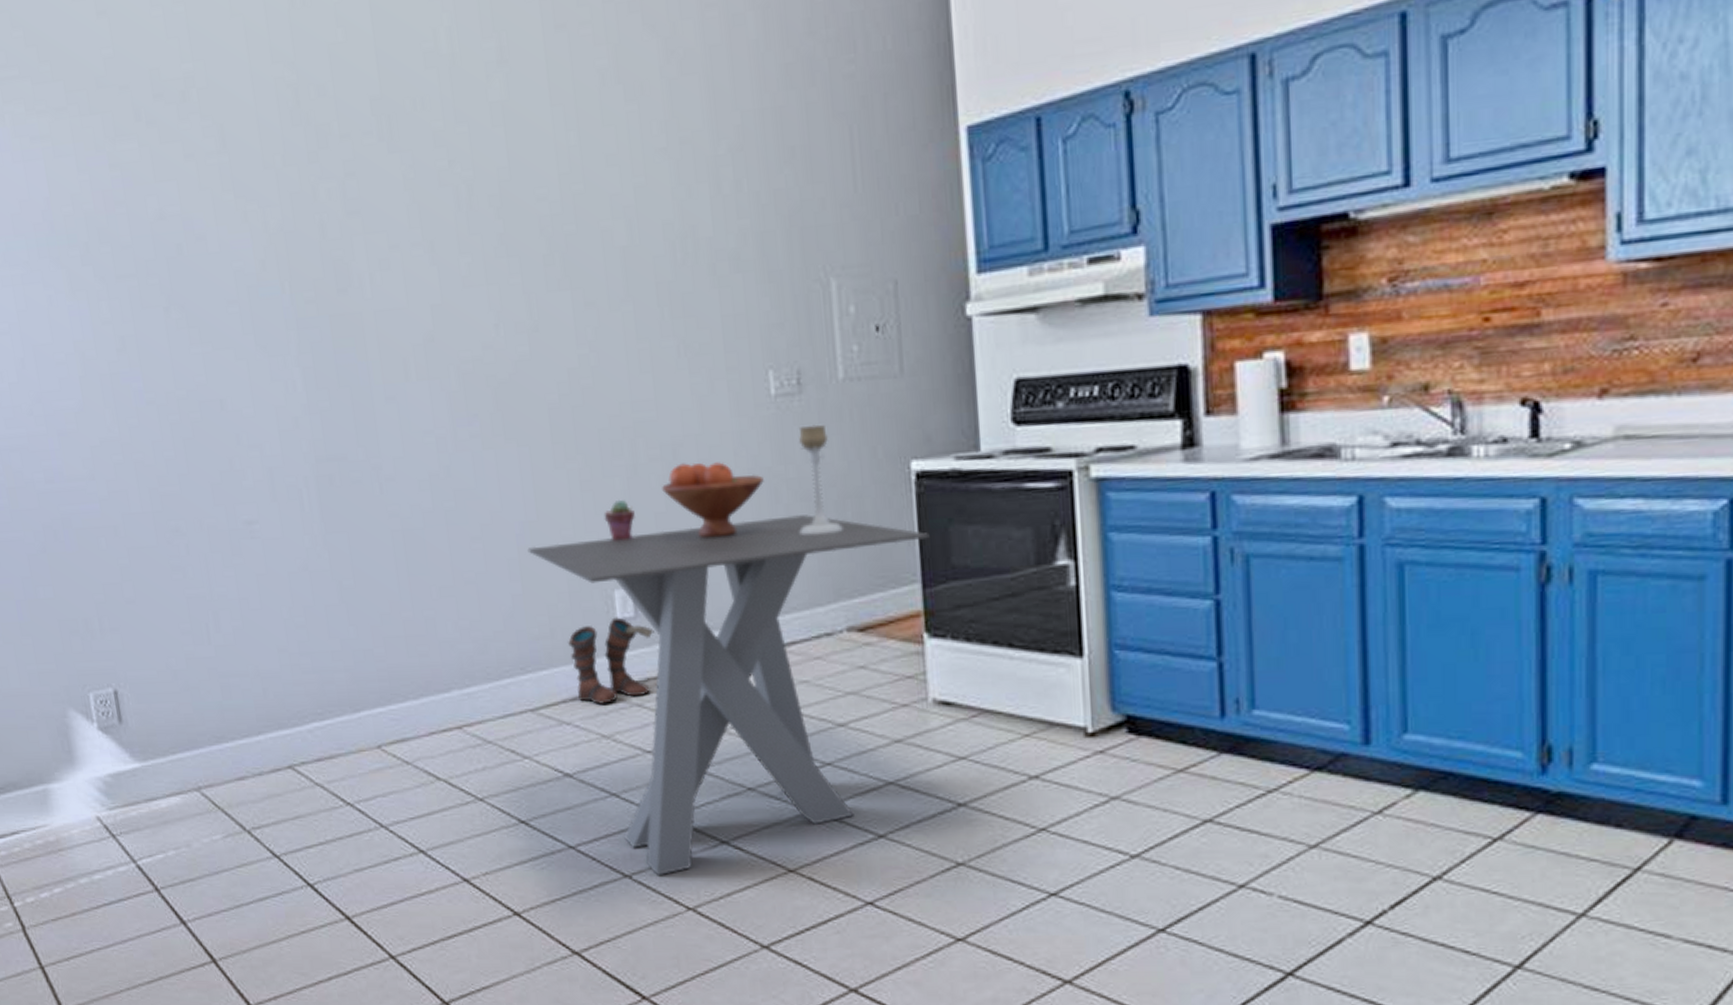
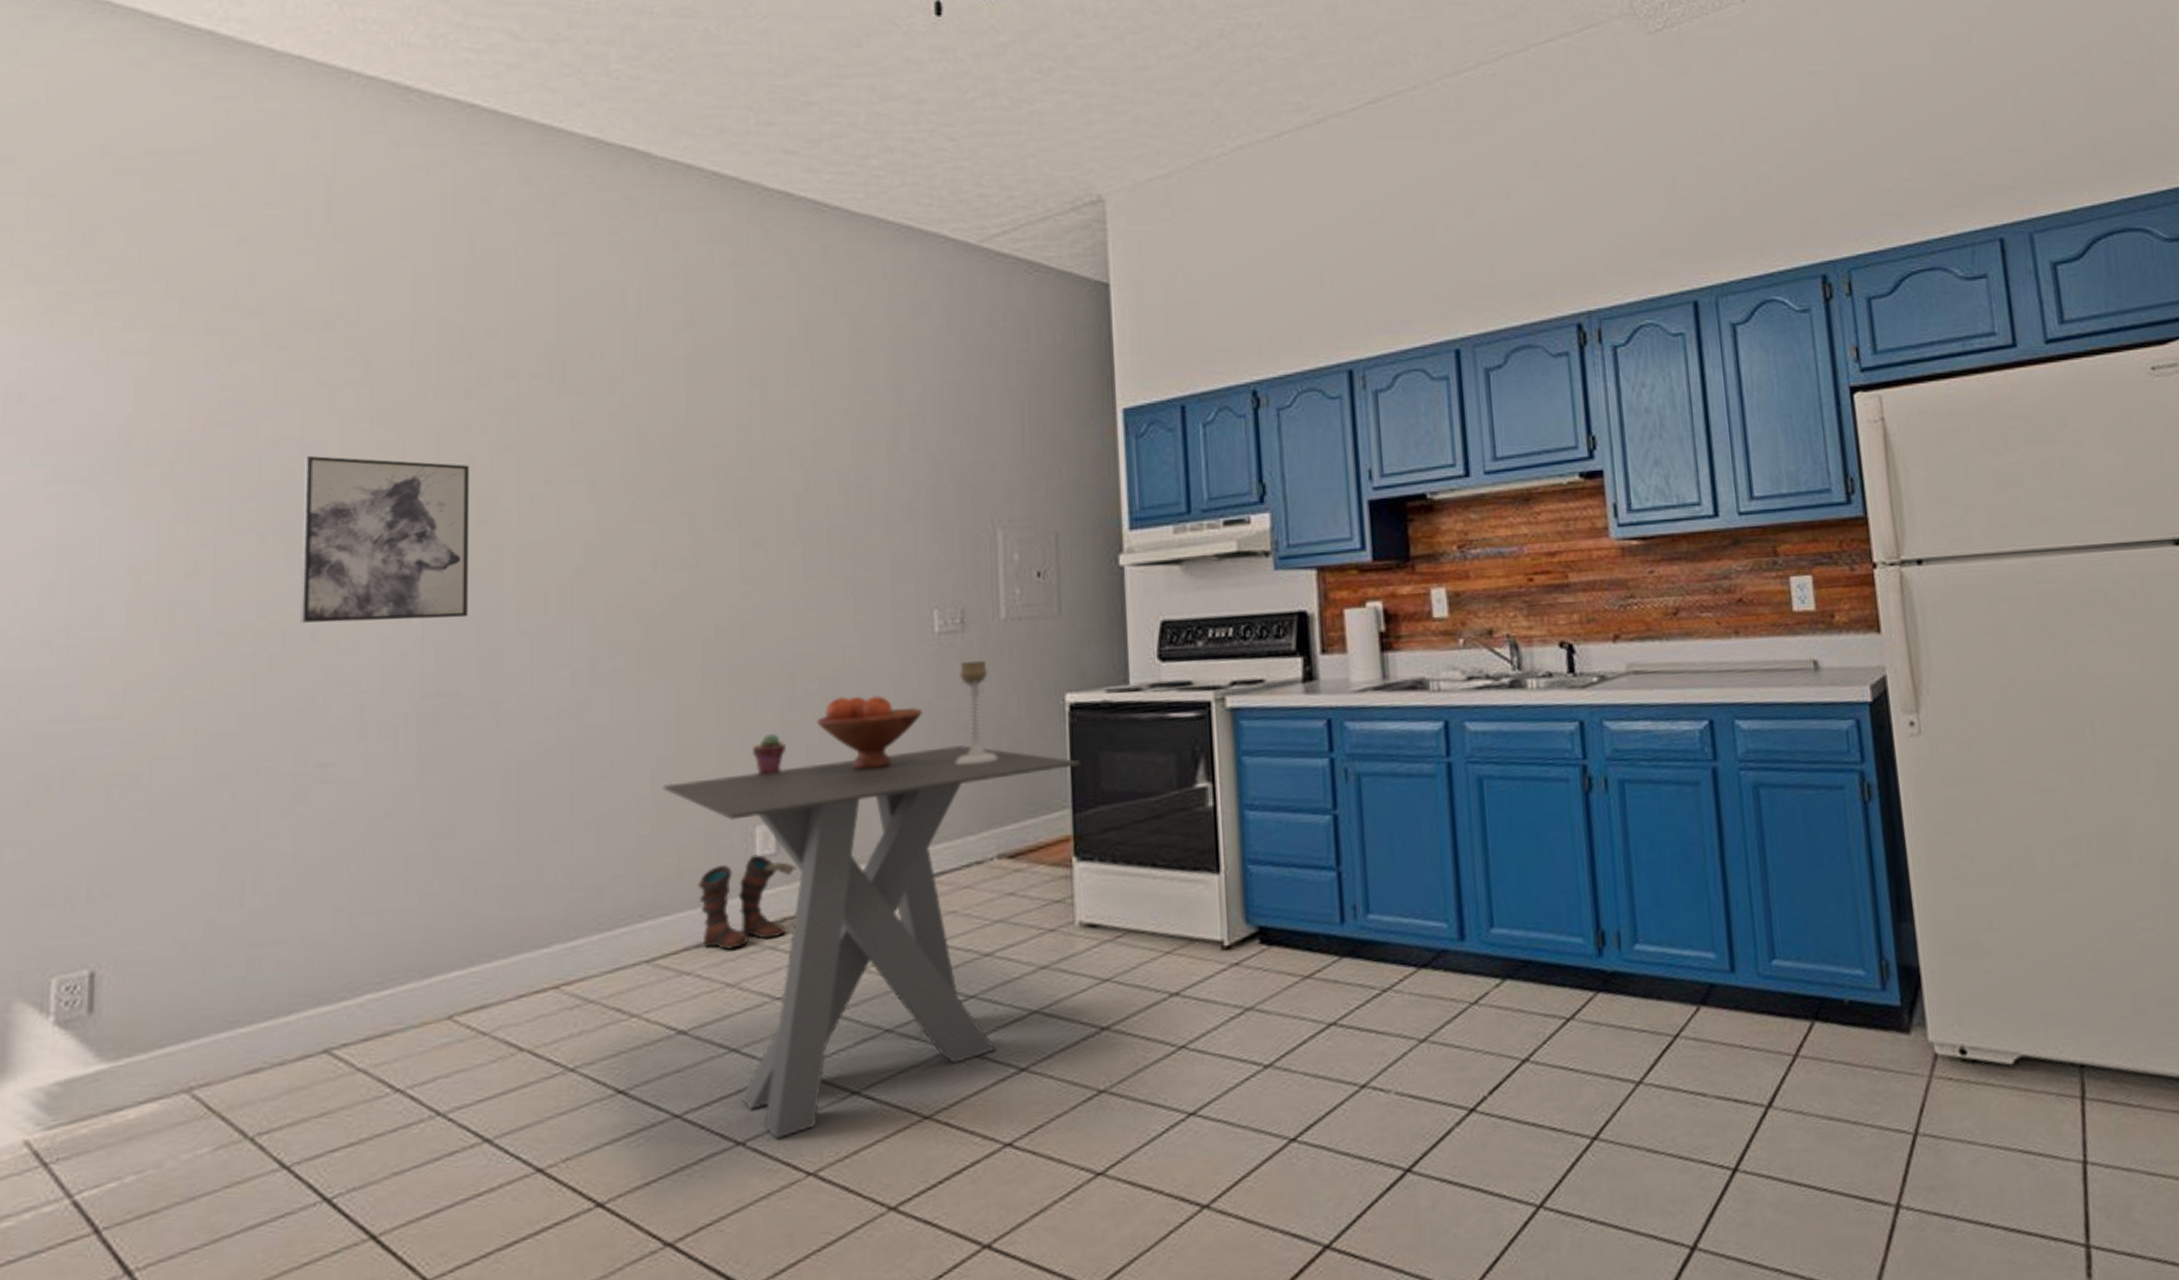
wall art: none [186,230,342,392] -> present [300,456,469,623]

